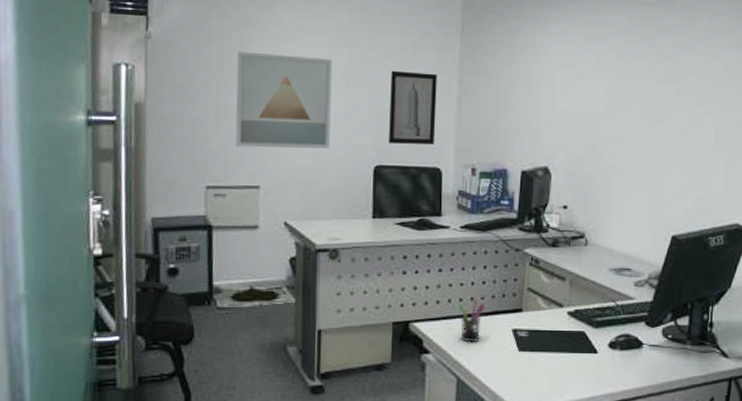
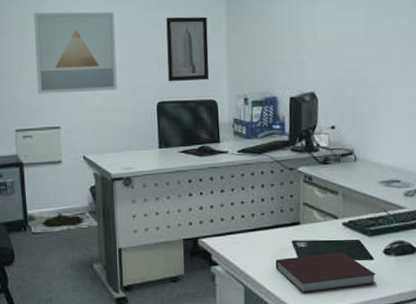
pen holder: present [458,299,485,343] -> none [241,215,265,255]
notebook: none [492,344,599,388] -> present [275,252,376,294]

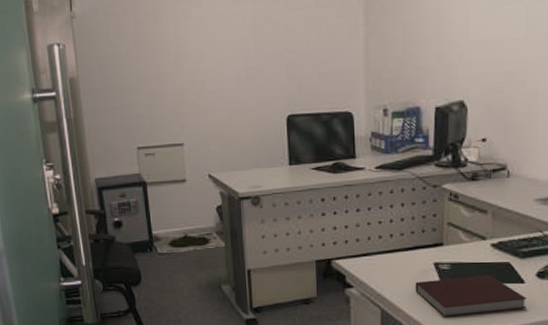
wall art: present [34,11,117,94] -> none [151,16,243,109]
wall art: present [166,16,209,82] -> none [296,18,345,93]

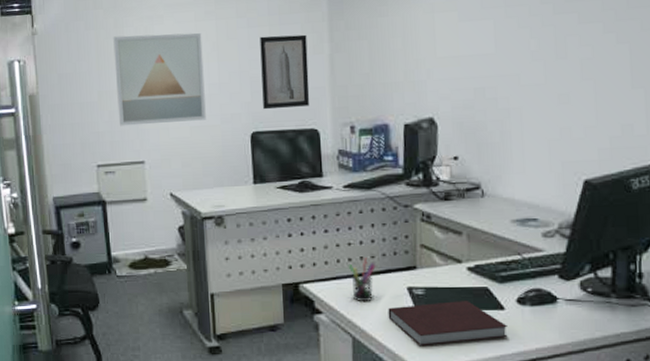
wall art: none [151,16,243,109] -> present [113,32,206,126]
wall art: none [296,18,345,93] -> present [260,34,310,110]
pen holder: none [378,235,404,277] -> present [348,258,376,302]

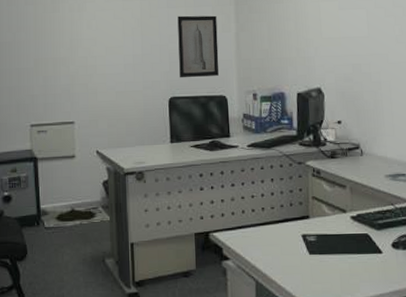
wall art: present [113,32,206,126] -> none [50,10,130,90]
pen holder: present [348,258,376,302] -> none [251,209,275,249]
notebook: present [388,301,508,347] -> none [286,246,386,288]

